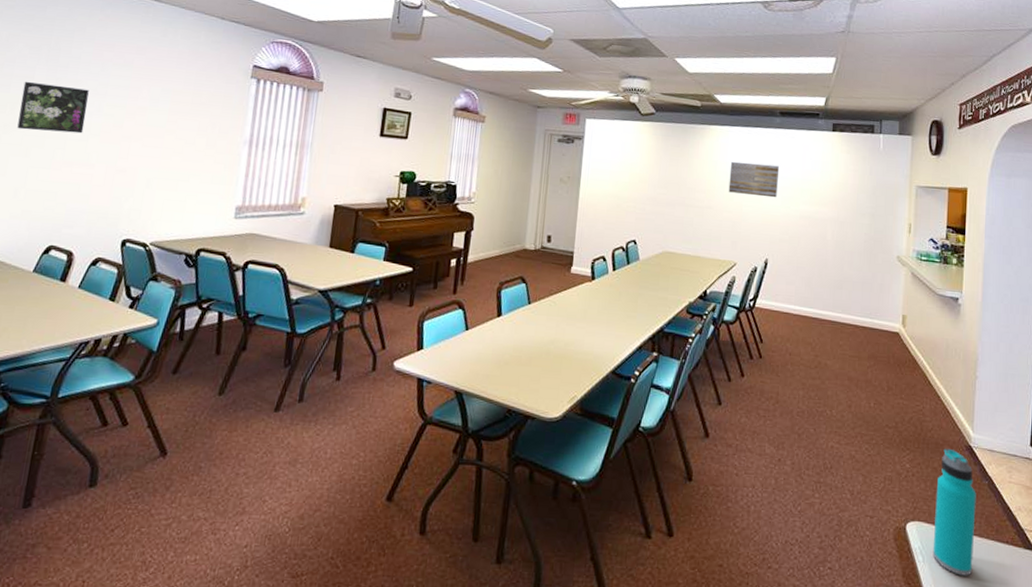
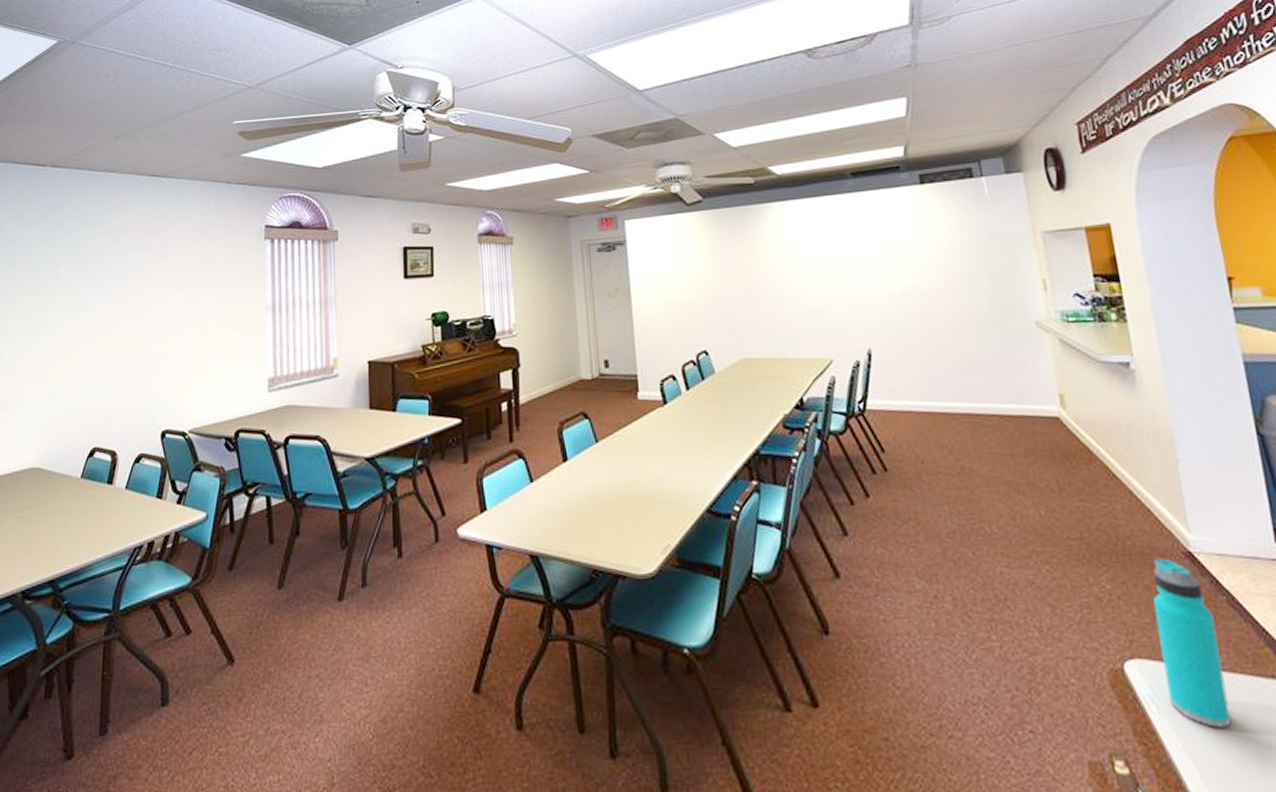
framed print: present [17,81,89,134] -> none [50,279,112,332]
wall art: present [728,161,779,198] -> none [802,236,867,277]

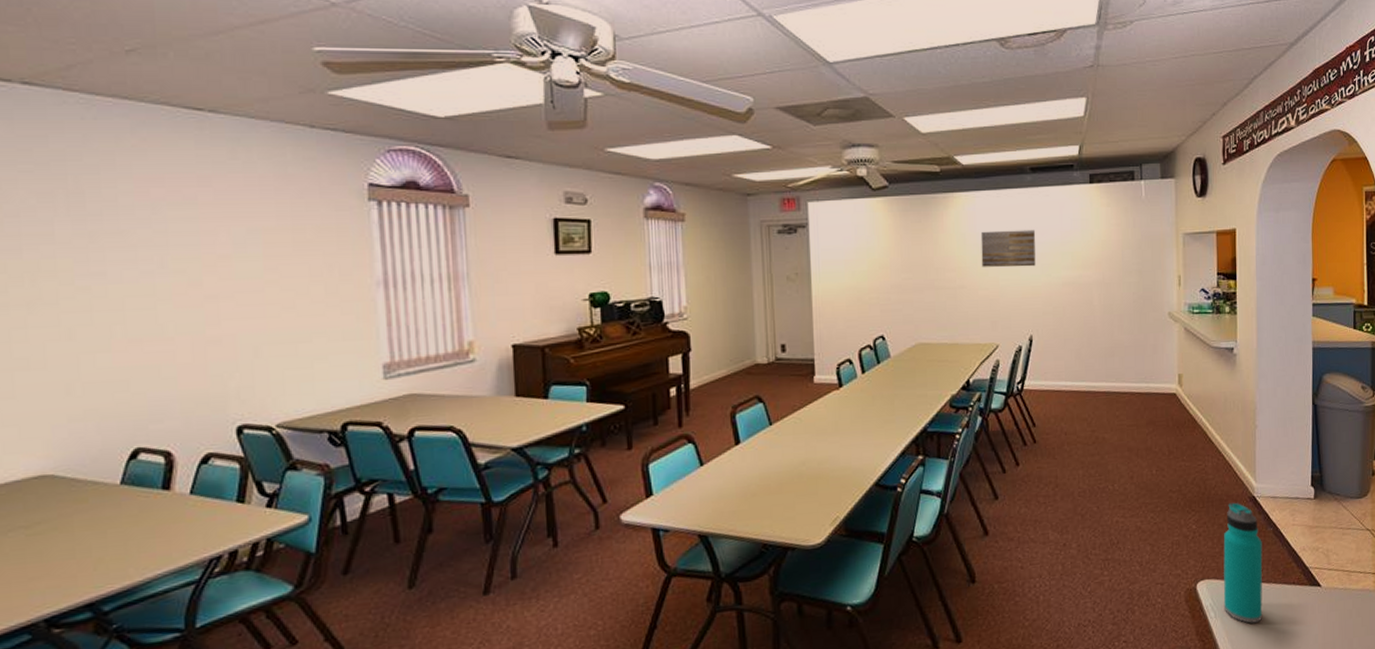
wall art: none [802,236,867,277] -> present [980,230,1036,267]

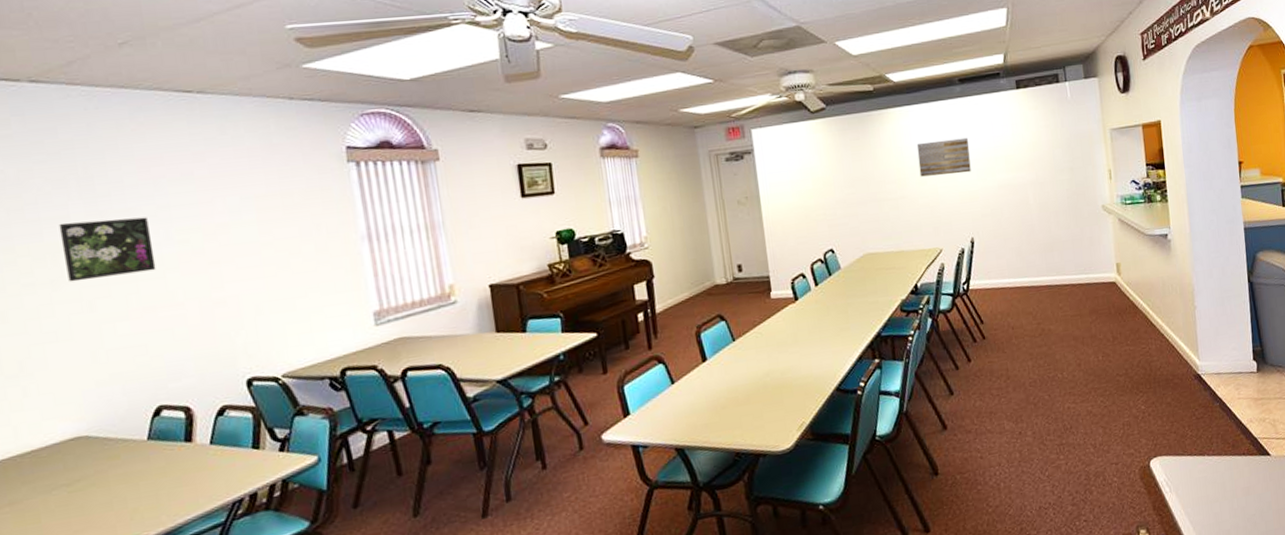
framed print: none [41,240,147,306] -> present [58,217,156,282]
water bottle: present [1223,502,1263,624] -> none [1172,381,1216,495]

